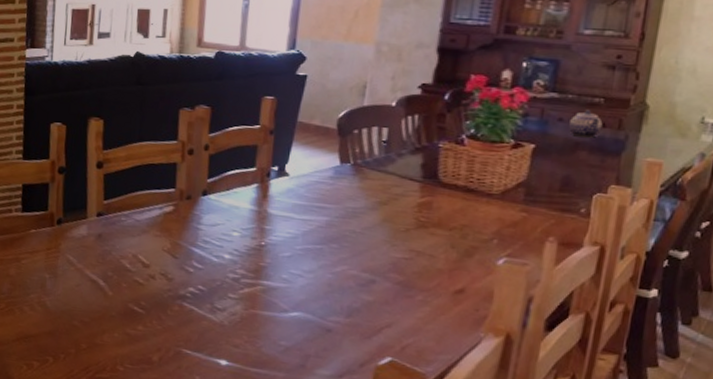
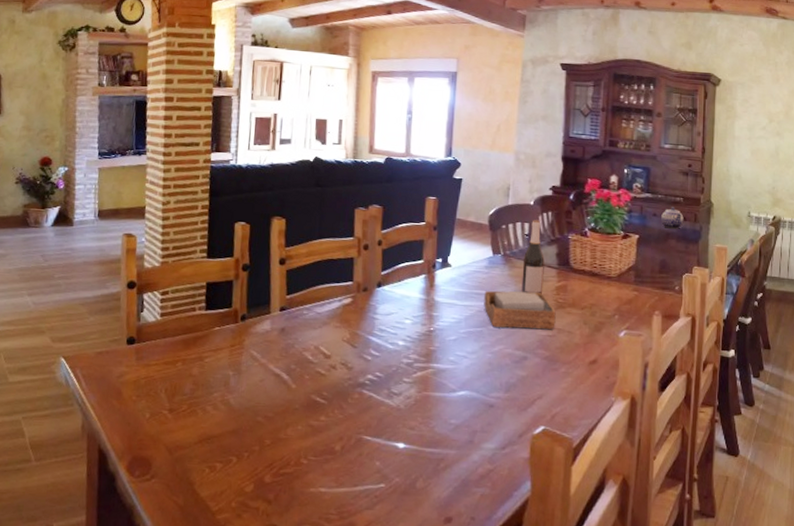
napkin holder: none [326,204,416,252] -> present [484,290,556,330]
wine bottle: none [373,124,406,211] -> present [521,220,545,294]

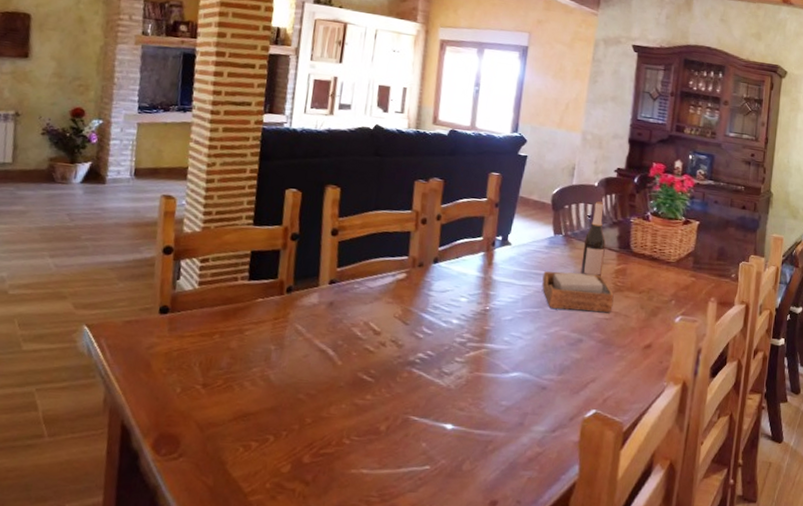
teapot: present [661,207,684,229] -> none [722,195,744,217]

